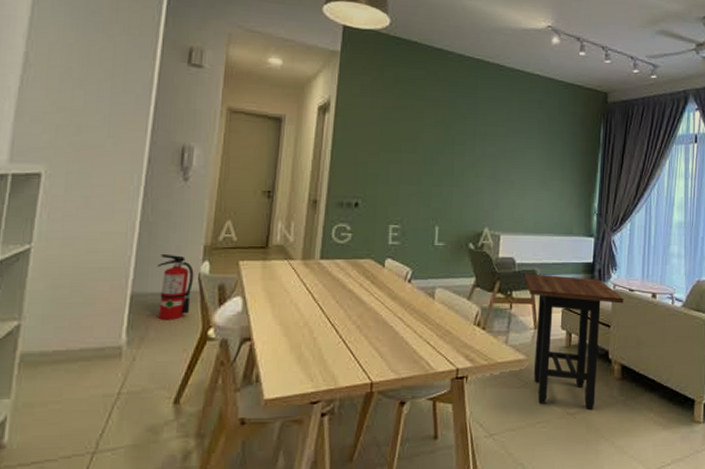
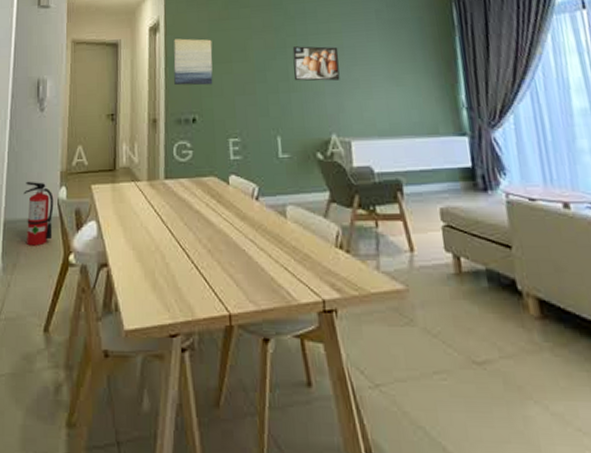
wall art: none [340,122,383,172] -> present [173,38,213,86]
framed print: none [458,144,501,180] -> present [292,46,340,81]
side table: present [524,273,624,409] -> none [387,183,525,358]

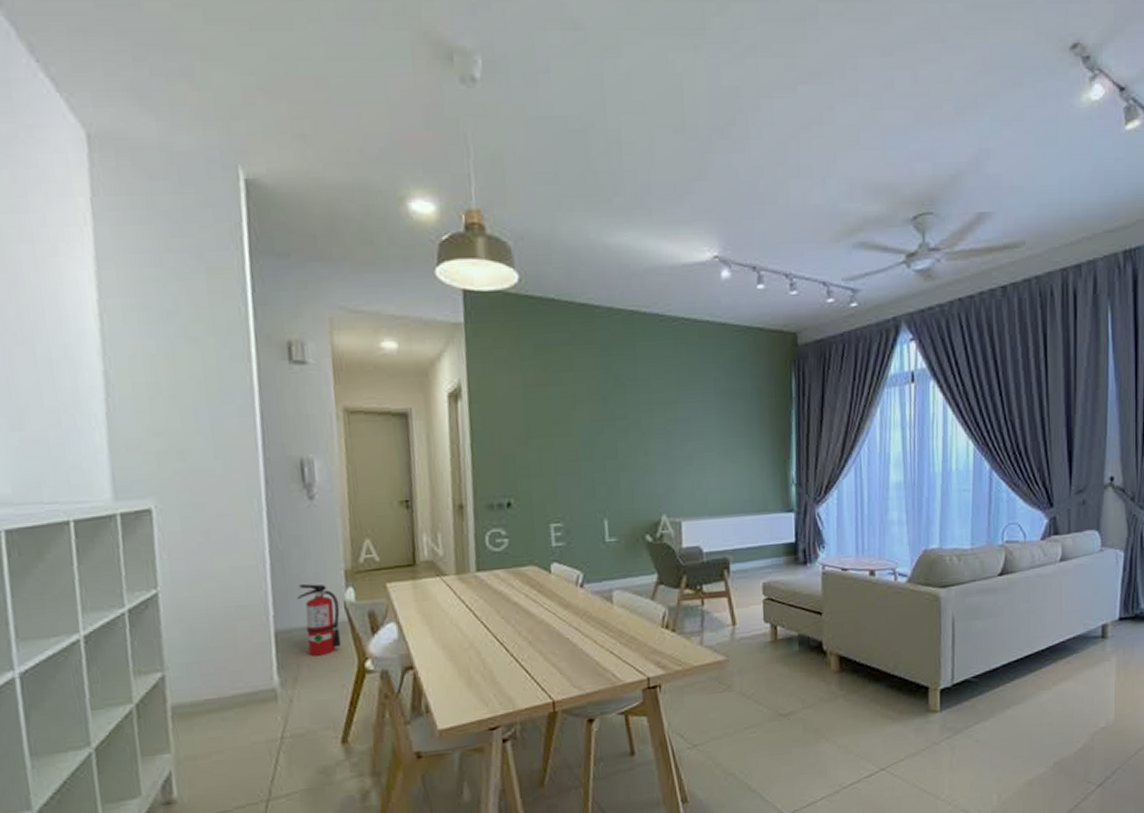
wall art: present [173,38,213,86] -> none [480,408,531,465]
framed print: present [292,46,340,81] -> none [622,418,673,459]

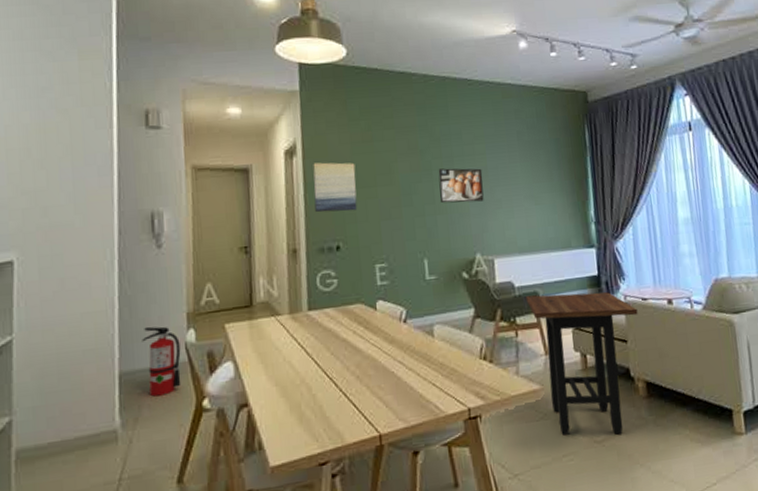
wall art: none [480,408,531,465] -> present [313,162,358,213]
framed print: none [622,418,673,459] -> present [438,168,484,204]
side table: none [714,561,836,709] -> present [526,292,638,435]

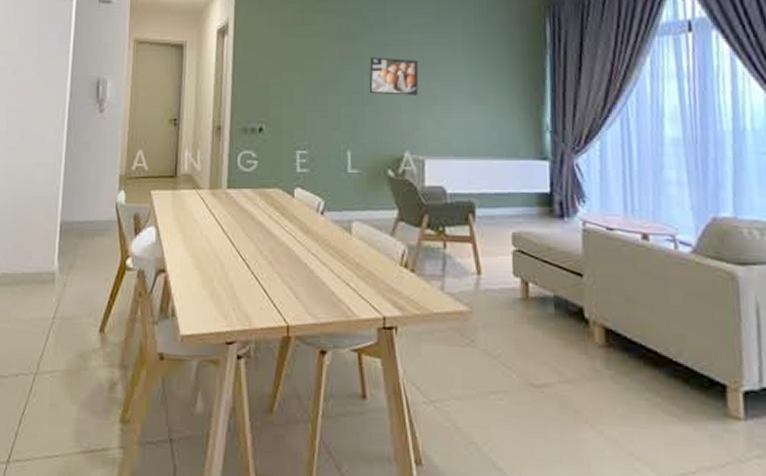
fire extinguisher: present [142,326,181,397] -> none [81,183,112,248]
wall art: present [313,162,358,213] -> none [241,43,284,94]
side table: present [526,292,638,435] -> none [459,205,600,383]

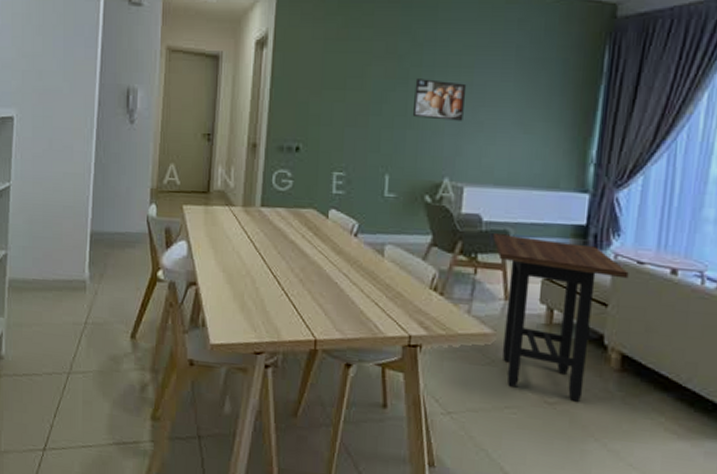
side table: none [459,205,600,383] -> present [493,233,629,402]

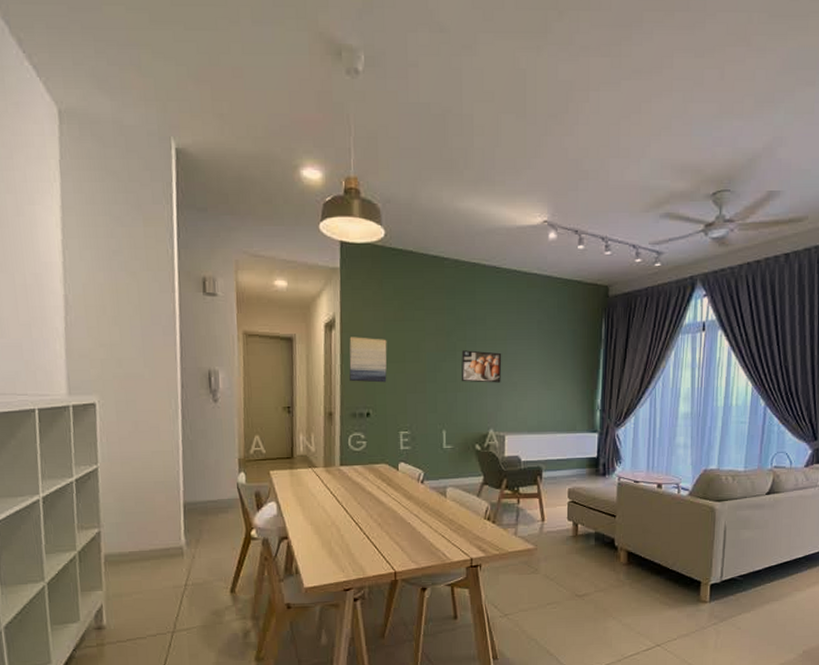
wall art: none [279,57,326,113] -> present [349,337,387,383]
side table: present [493,233,629,402] -> none [530,470,629,592]

